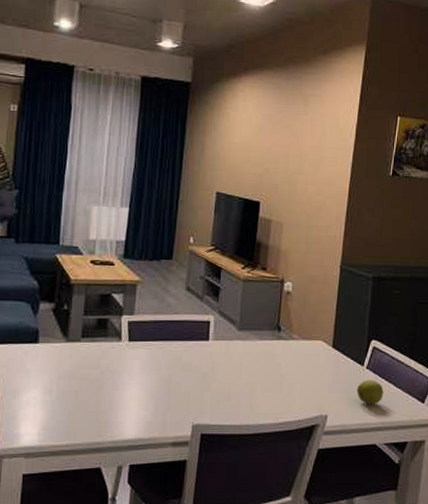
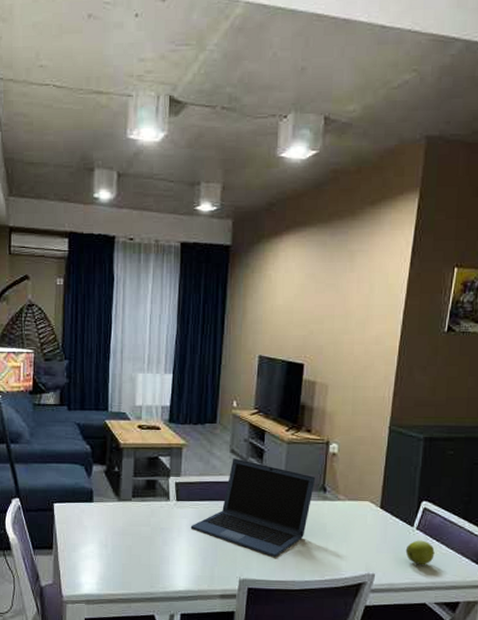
laptop: none [142,296,271,400] -> present [190,458,316,557]

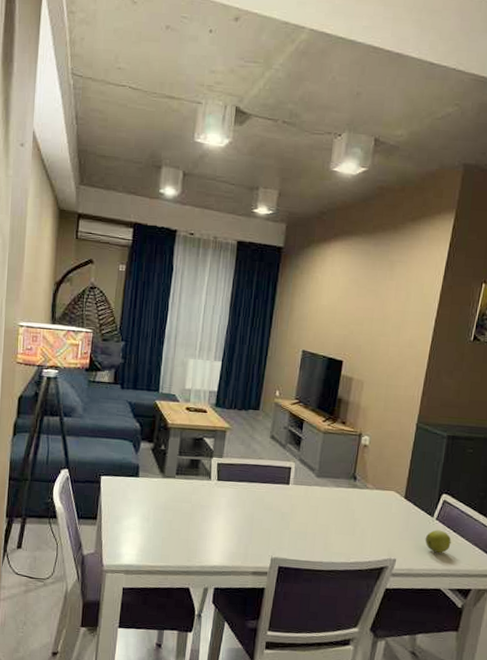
laptop: present [190,458,316,557] -> none [229,443,348,539]

